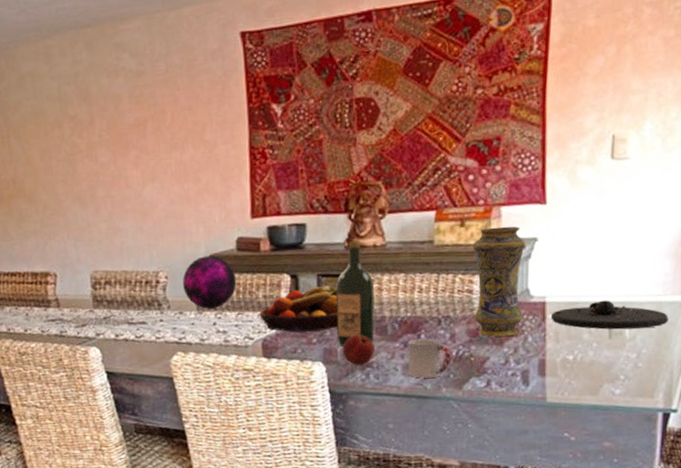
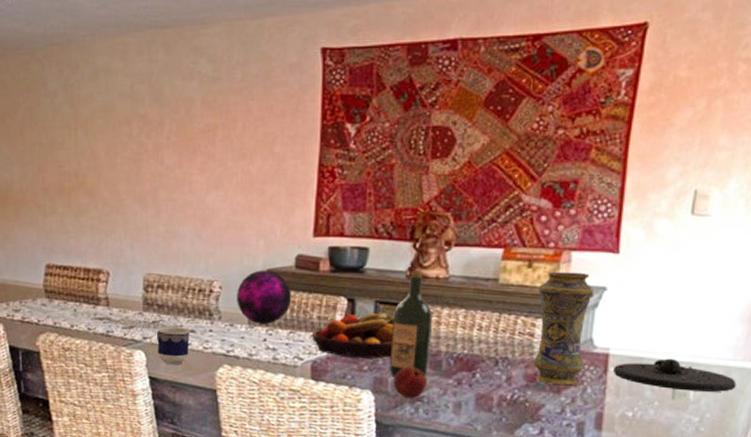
cup: none [109,320,143,358] -> present [157,327,191,365]
cup: present [408,338,453,379] -> none [460,378,507,419]

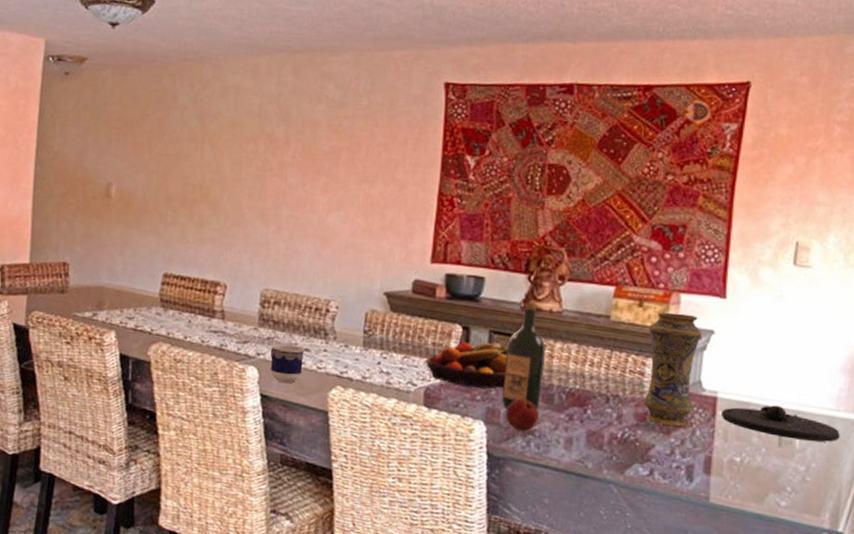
decorative orb: present [237,270,292,324] -> none [352,292,408,347]

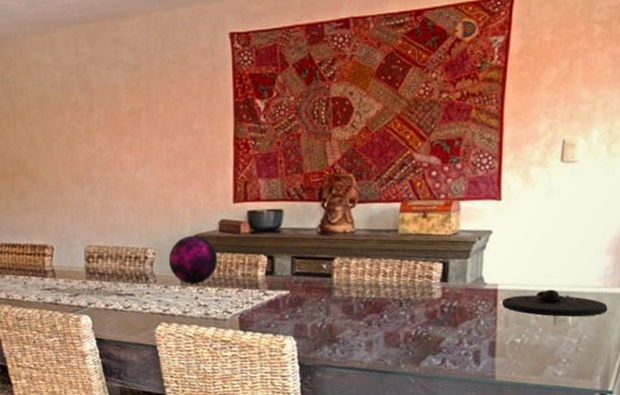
cup: present [270,343,305,384] -> none [100,292,130,326]
decorative orb: none [352,292,408,347] -> present [169,235,218,284]
fruit bowl: present [425,342,508,389] -> none [237,266,310,309]
wine bottle: present [501,303,546,410] -> none [307,227,344,324]
apple: present [505,398,539,432] -> none [312,312,341,341]
vase: present [642,312,703,427] -> none [431,219,482,320]

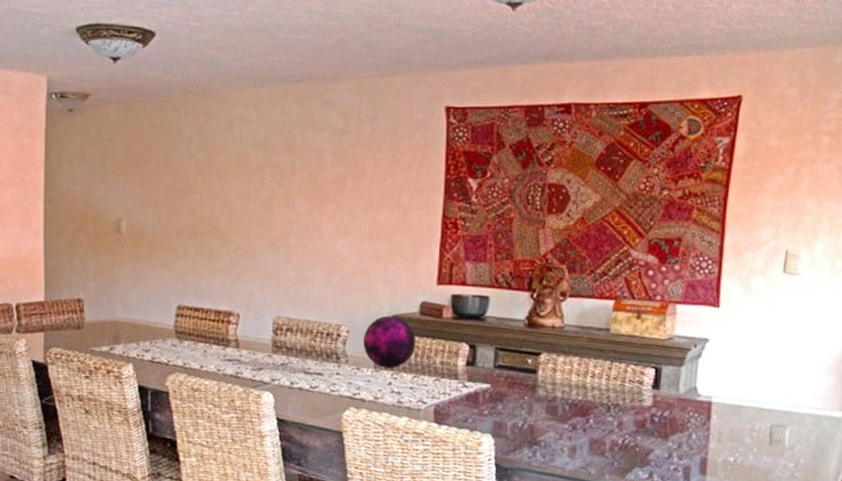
plate: present [502,289,608,317] -> none [716,407,827,439]

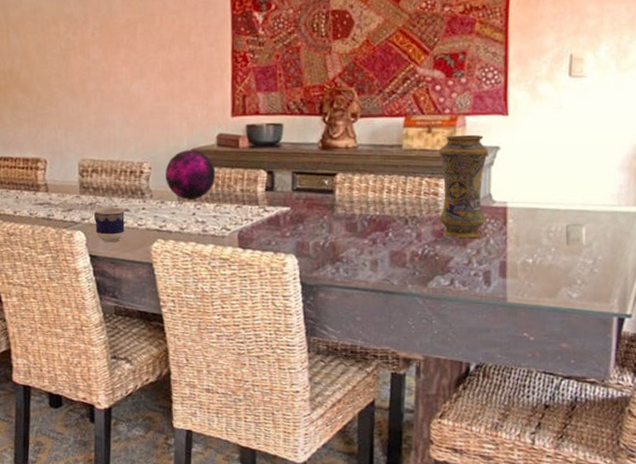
cup: none [285,369,318,407] -> present [94,207,125,243]
vase: none [641,323,698,432] -> present [438,134,489,239]

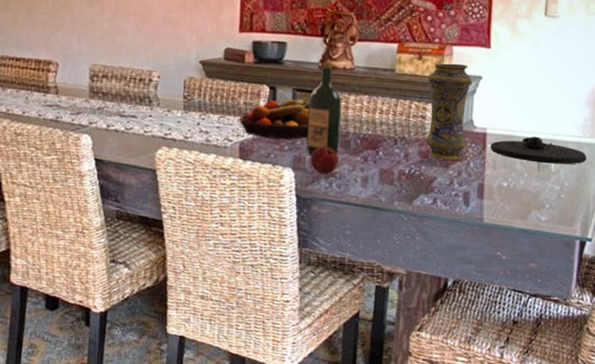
cup: present [94,207,125,243] -> none [102,113,132,148]
decorative orb: present [165,149,216,200] -> none [173,61,222,110]
fruit bowl: none [236,182,311,226] -> present [239,99,310,139]
wine bottle: none [308,142,346,242] -> present [306,62,342,156]
apple: none [314,229,345,260] -> present [310,145,338,175]
plate: none [512,208,623,236] -> present [491,136,587,164]

